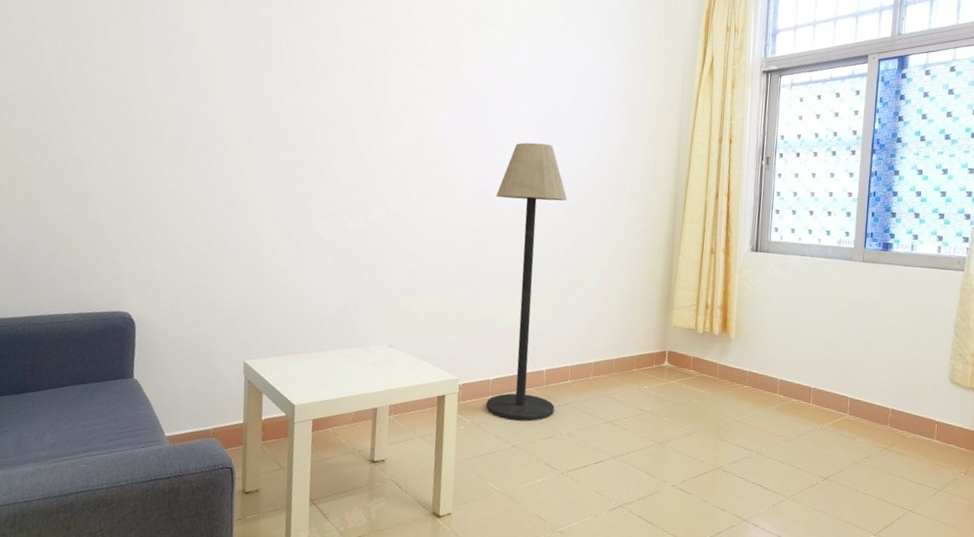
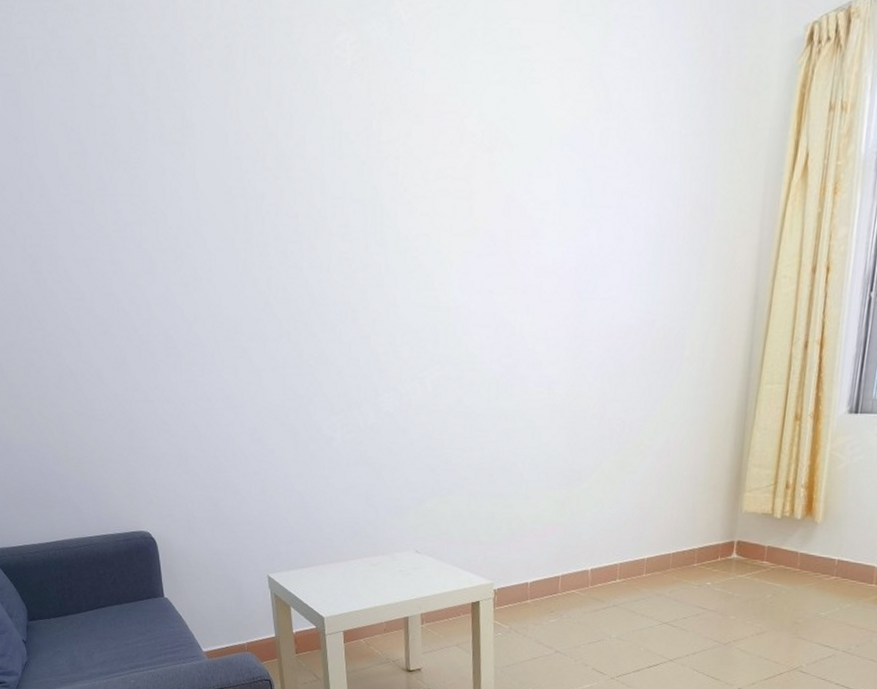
floor lamp: present [486,142,567,421] -> none [525,300,612,625]

